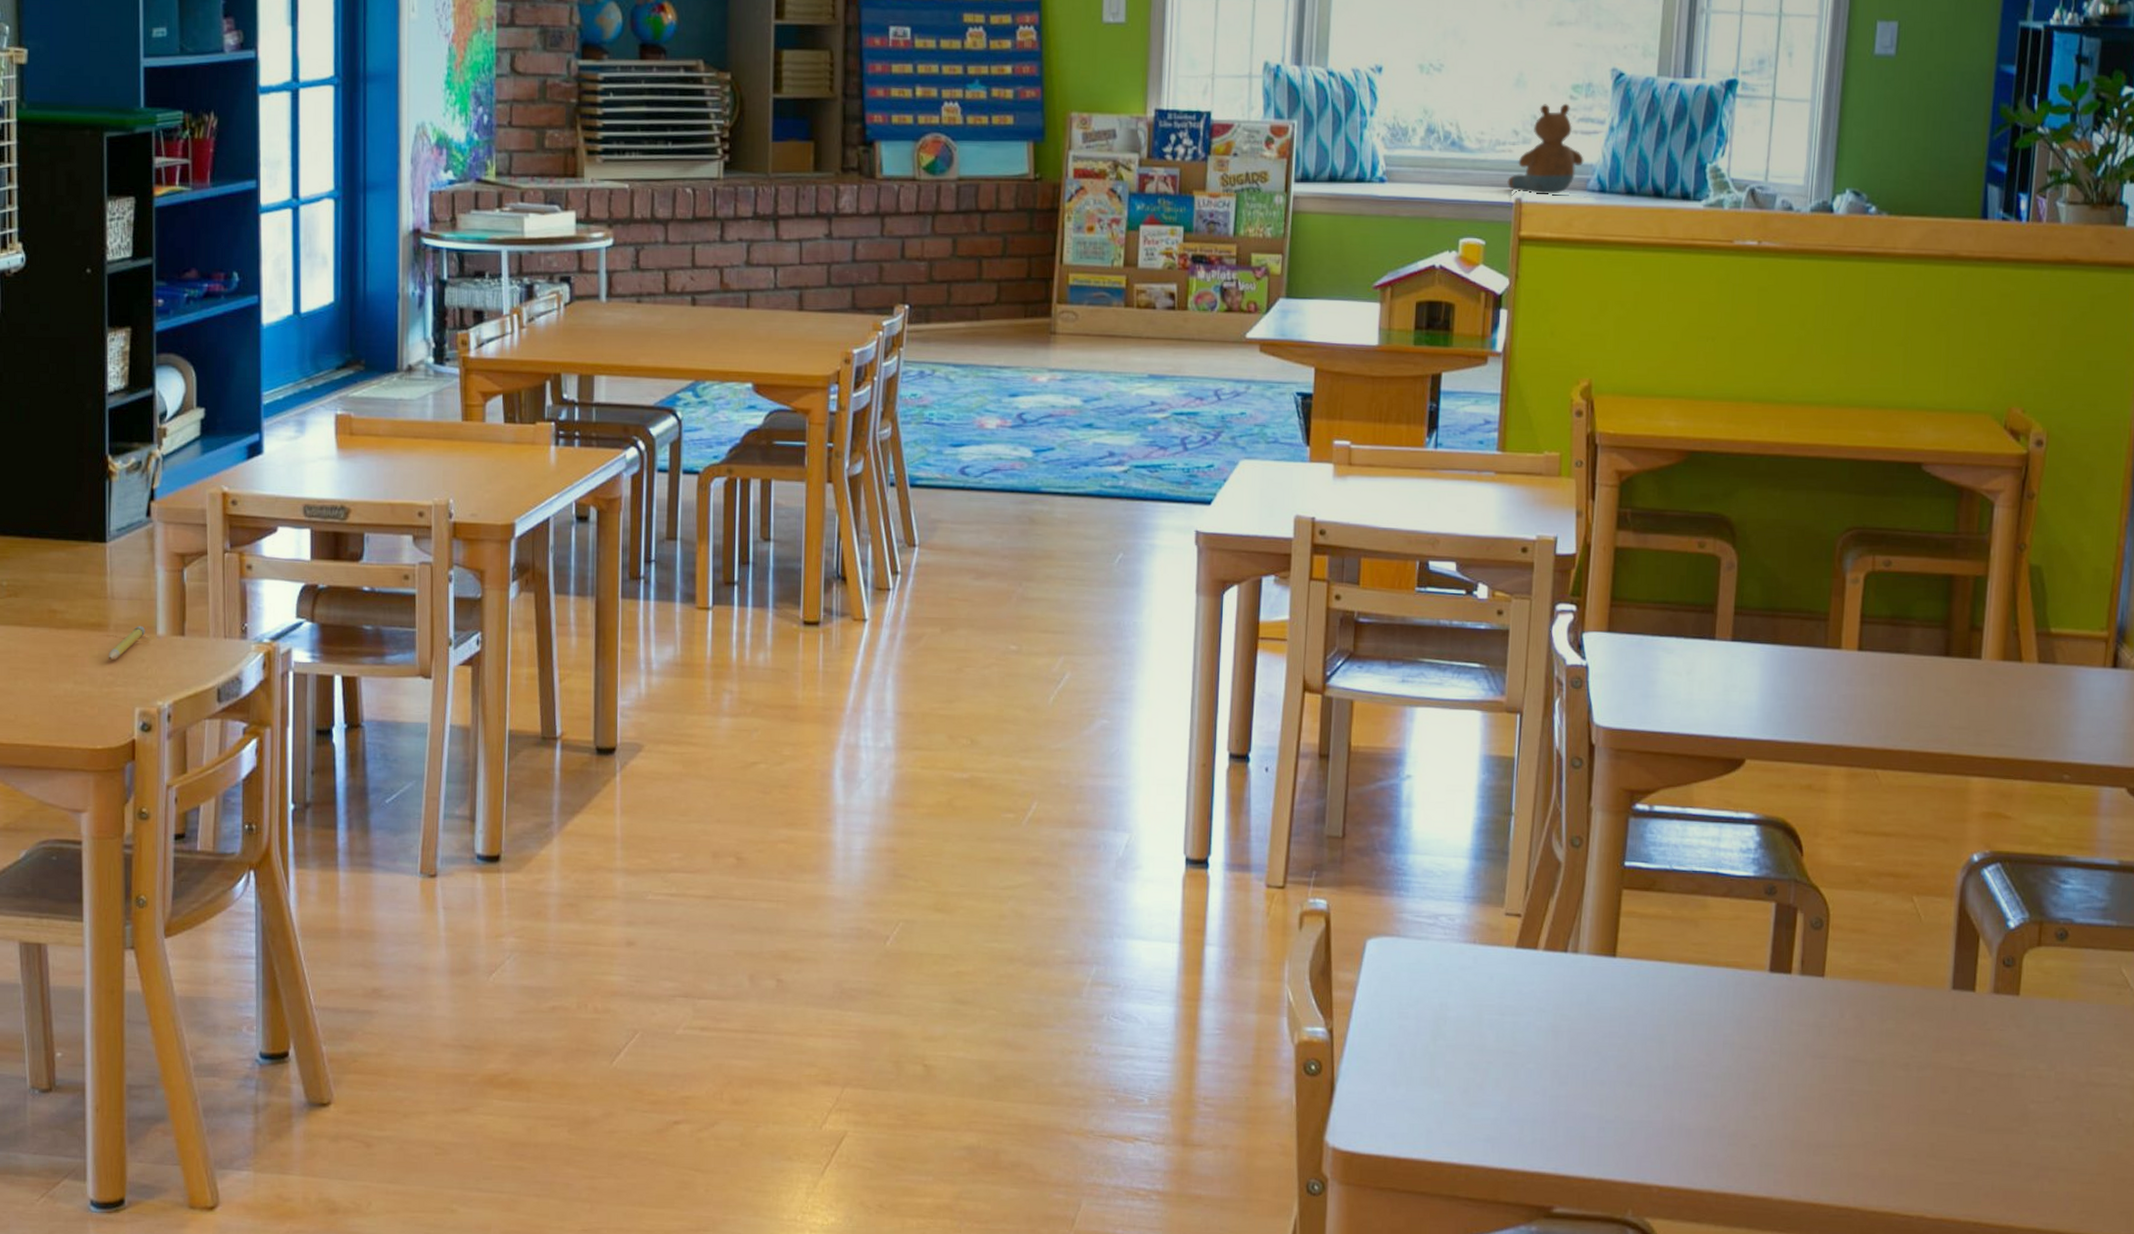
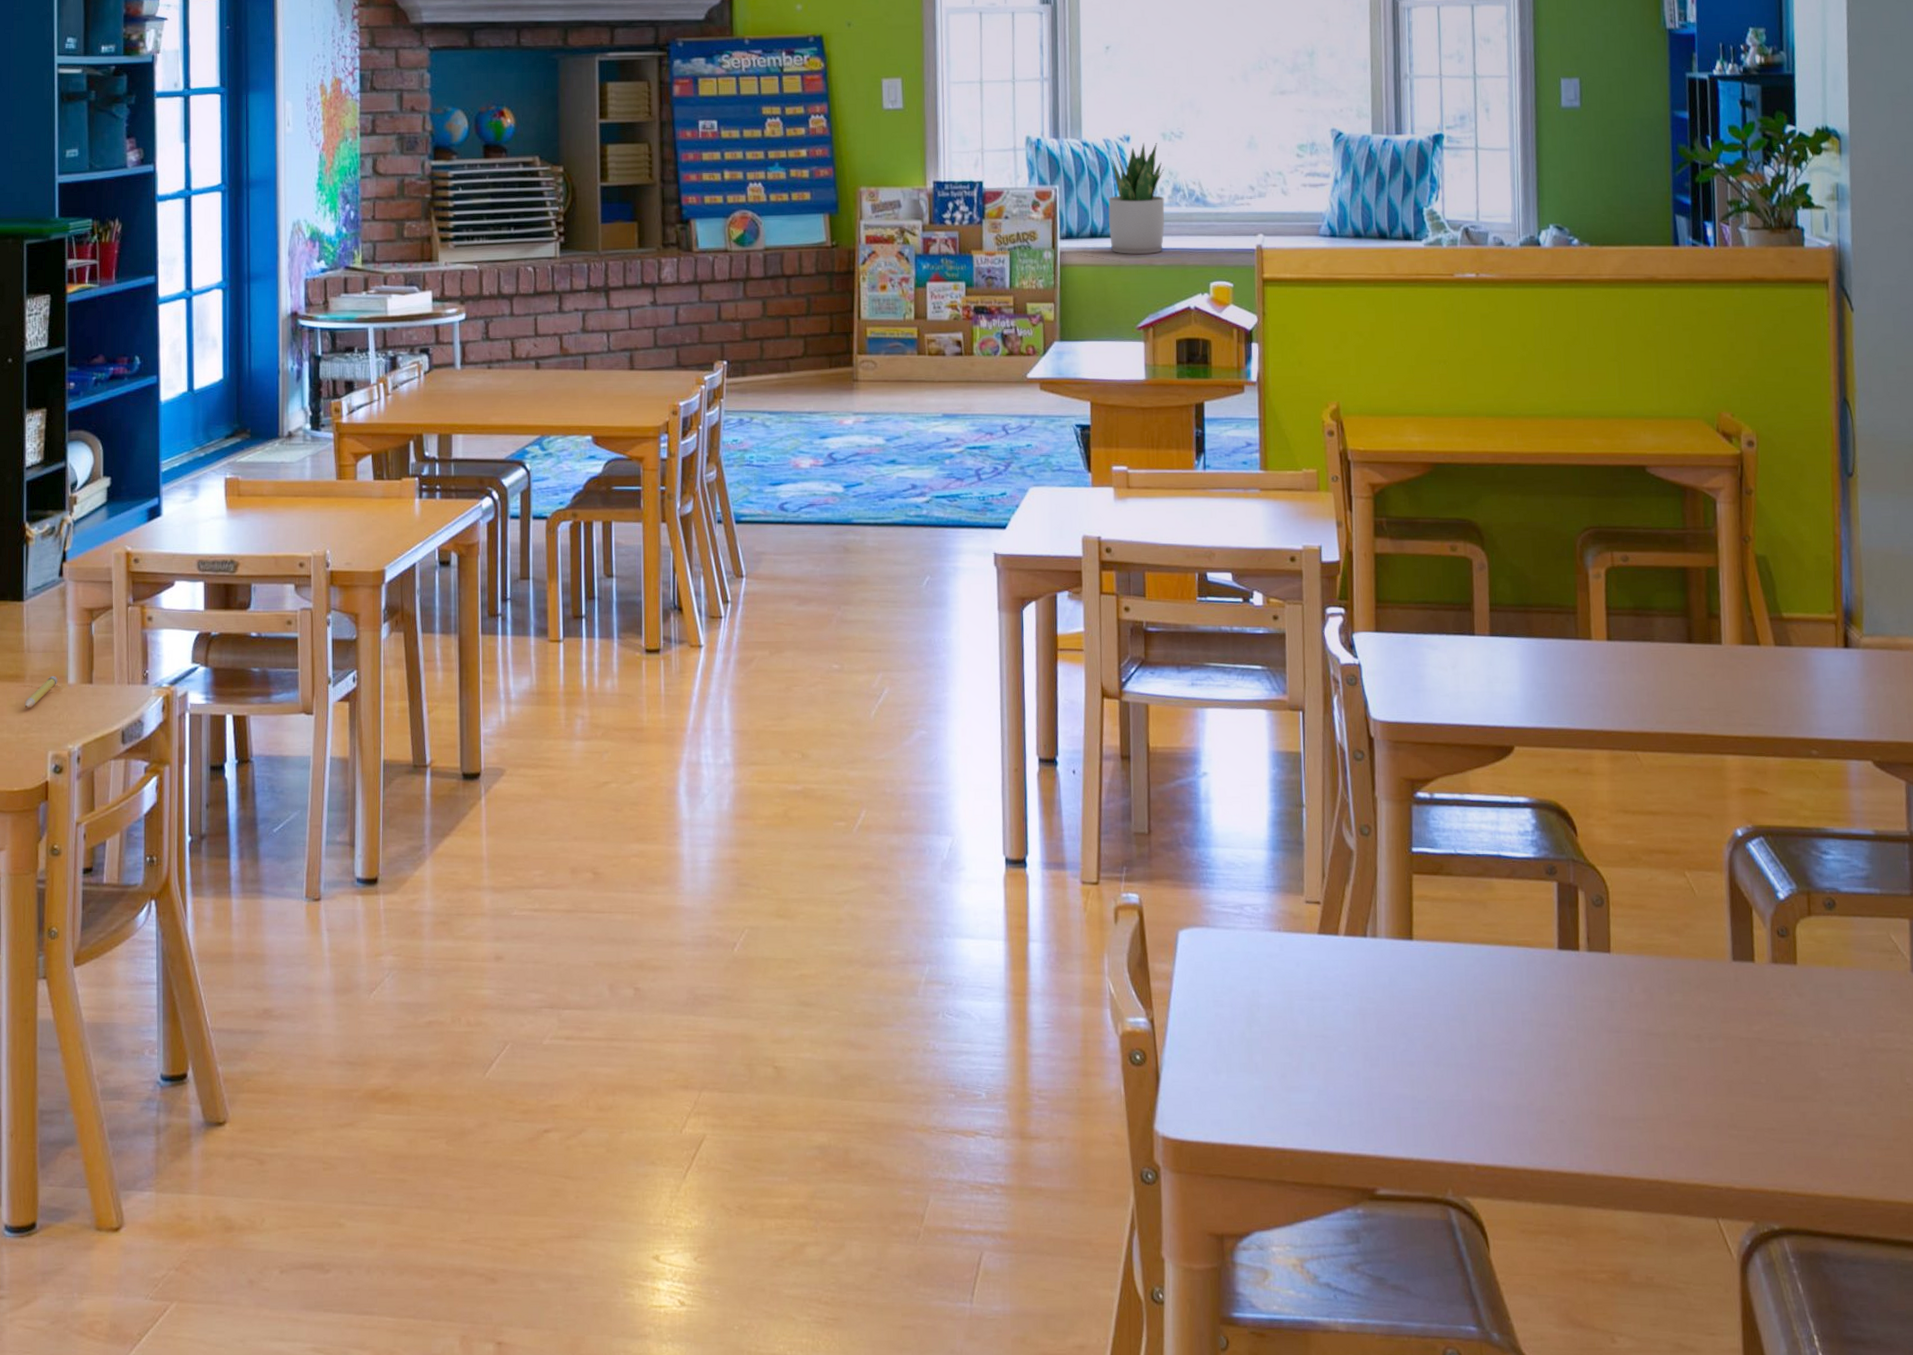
planter: none [1351,74,1420,203] -> present [1108,142,1165,254]
stuffed toy: present [1507,103,1584,194] -> none [1248,161,1314,241]

